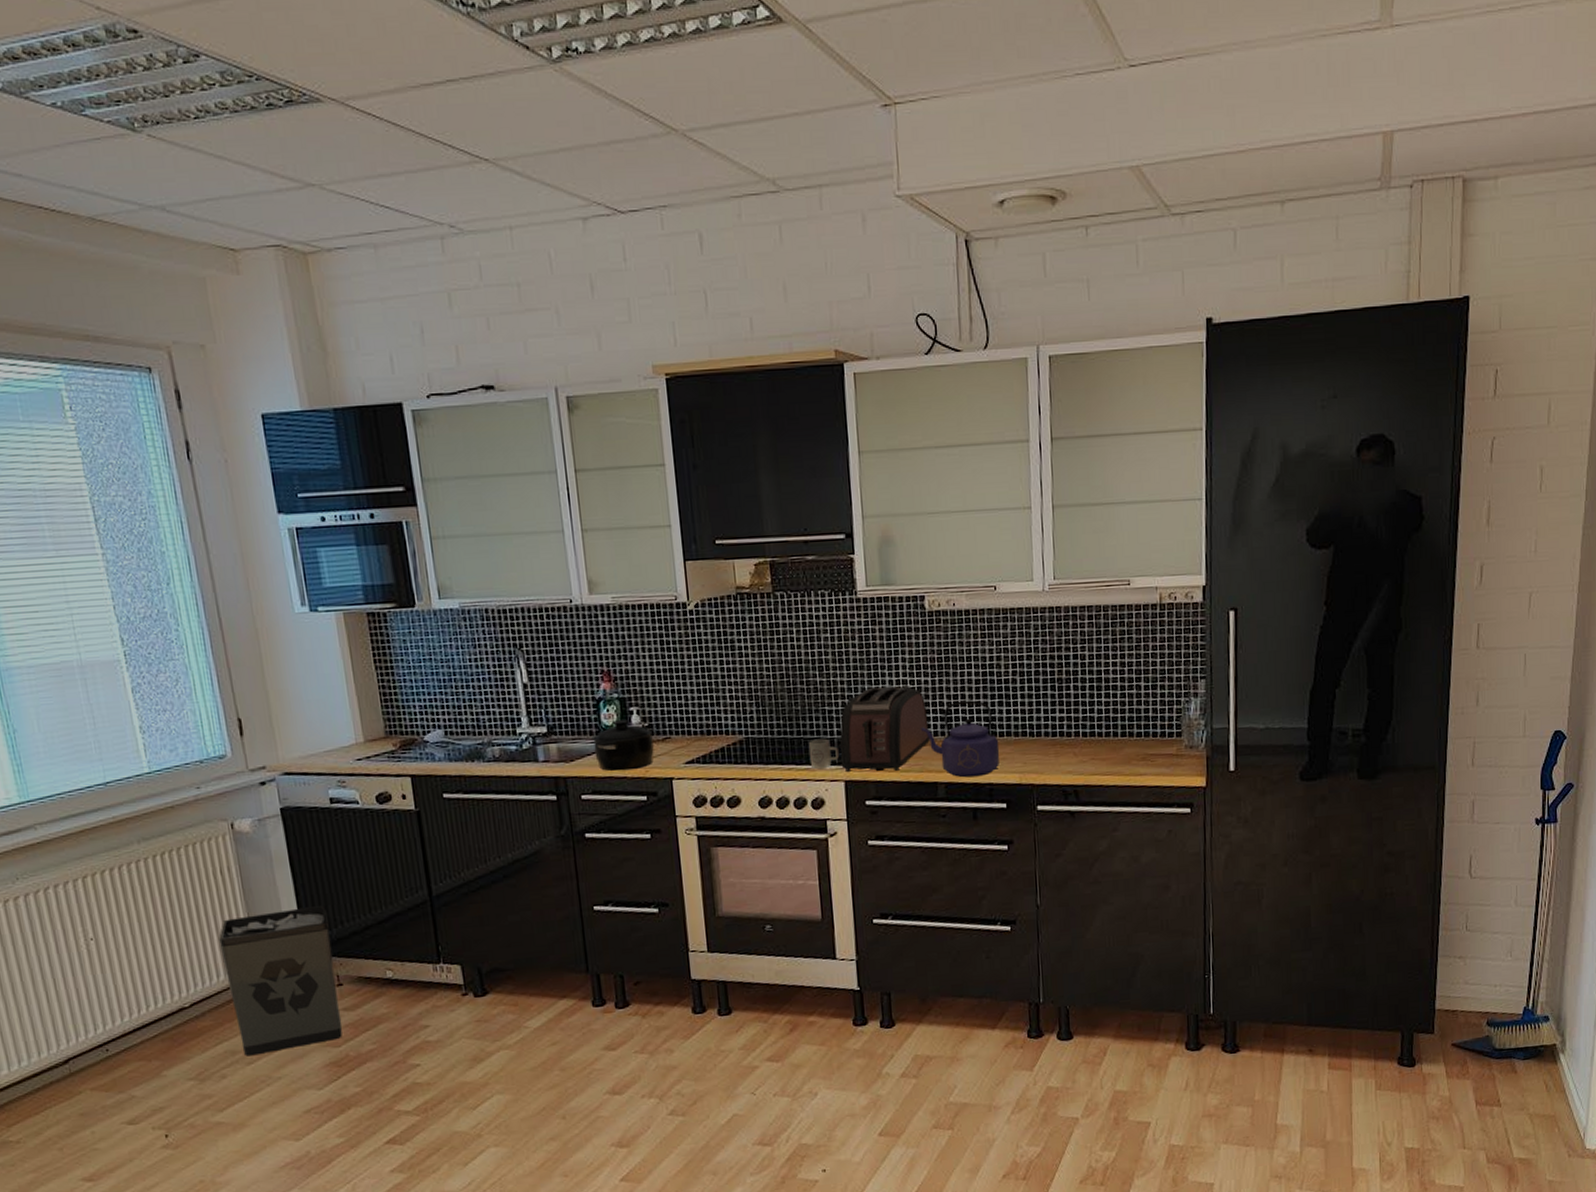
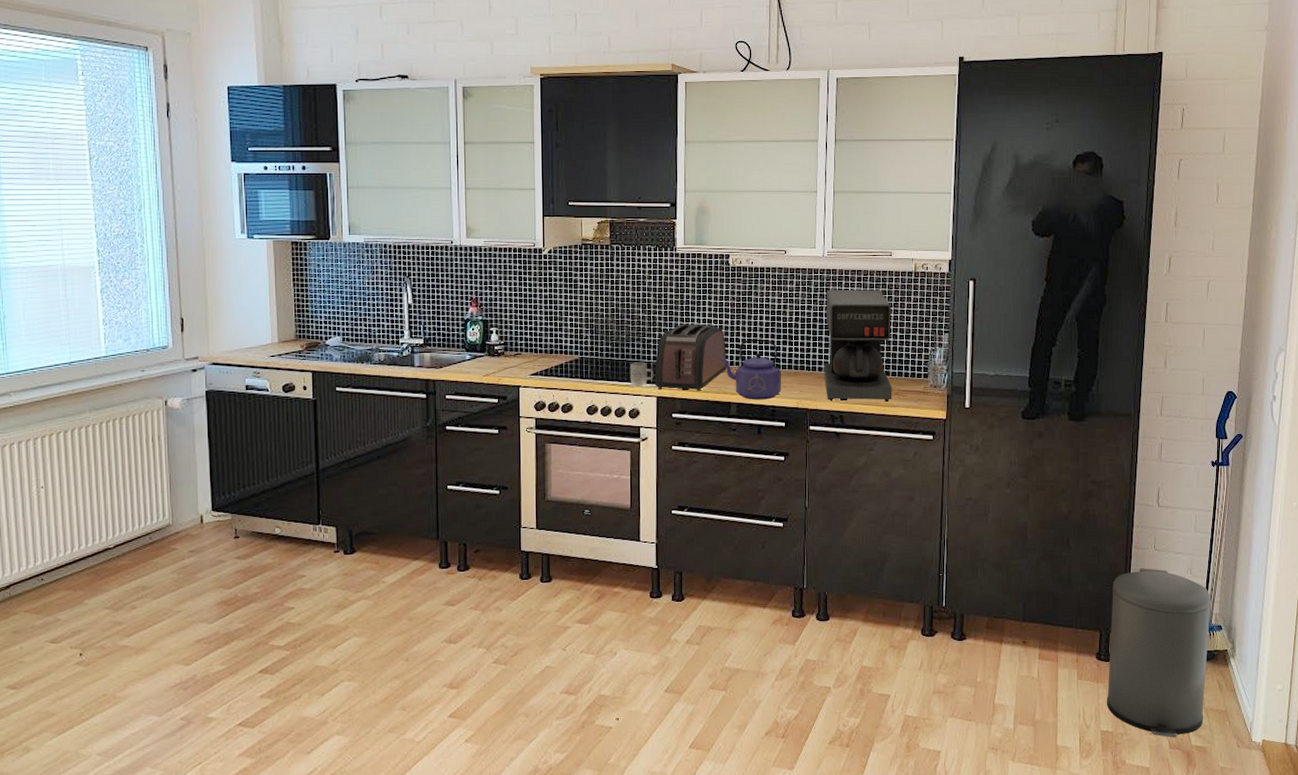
recycling bin: present [218,904,342,1056] -> none [144,470,235,592]
saucepan: present [593,720,654,772] -> none [459,337,507,378]
coffee maker: none [1050,629,1138,774] -> present [824,289,892,402]
pedal bin: none [1412,953,1537,1151] -> present [1107,568,1212,738]

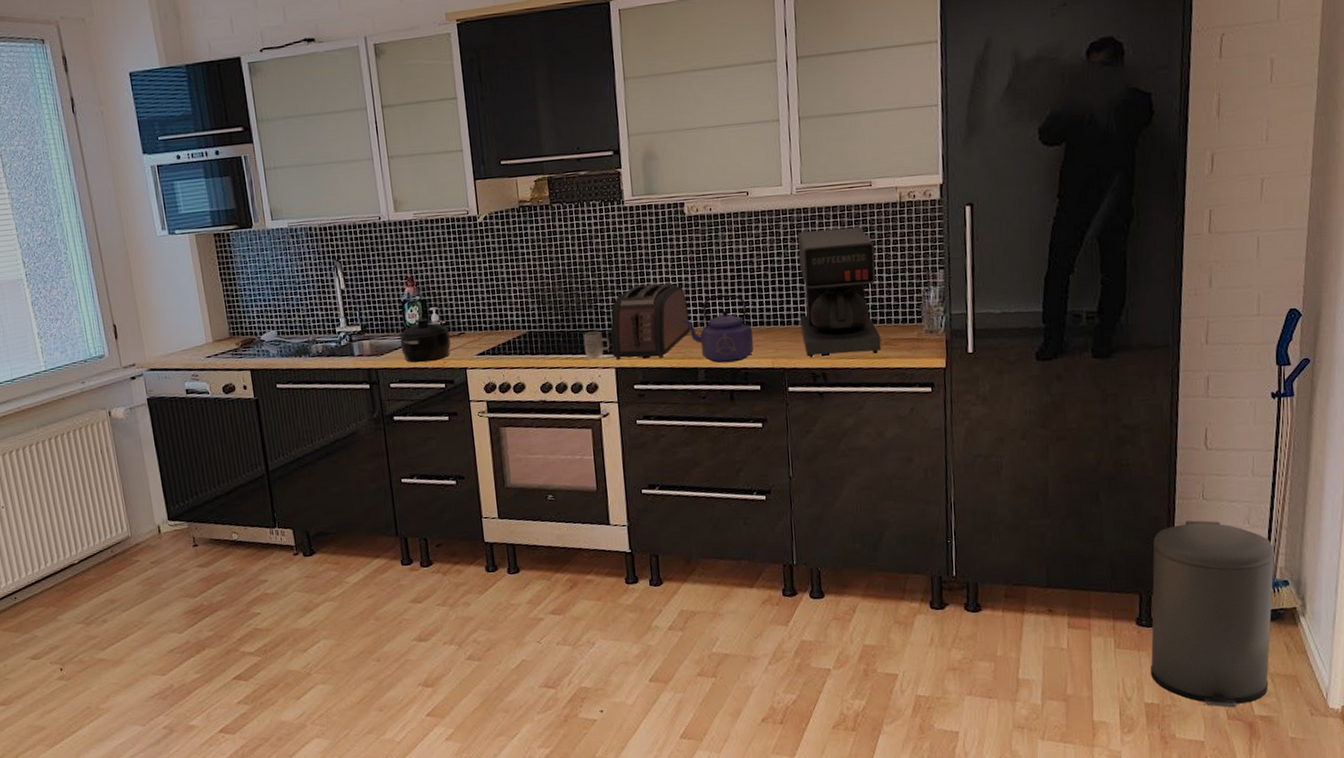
saucepan: none [459,337,507,378] -> present [399,318,451,363]

